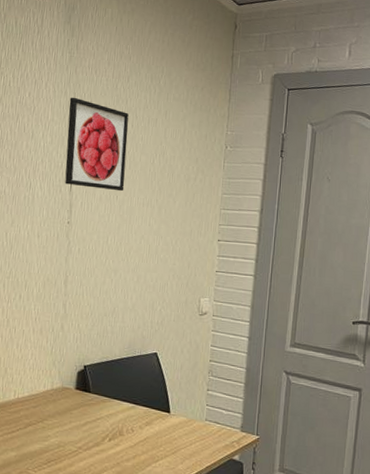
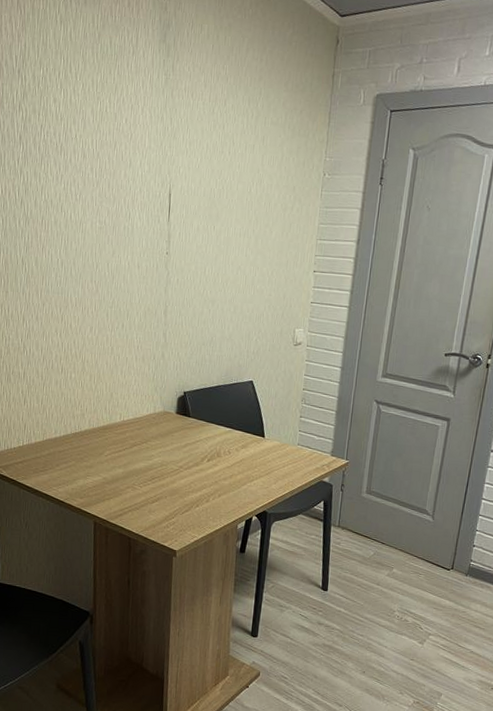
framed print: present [65,97,129,192] -> none [163,122,226,222]

